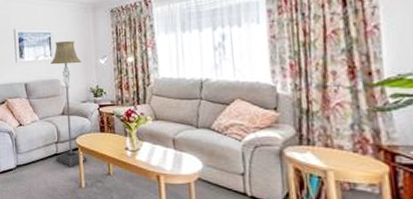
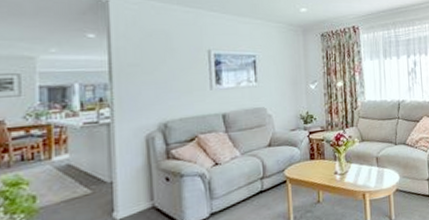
floor lamp: present [50,41,88,167] -> none [255,65,297,203]

